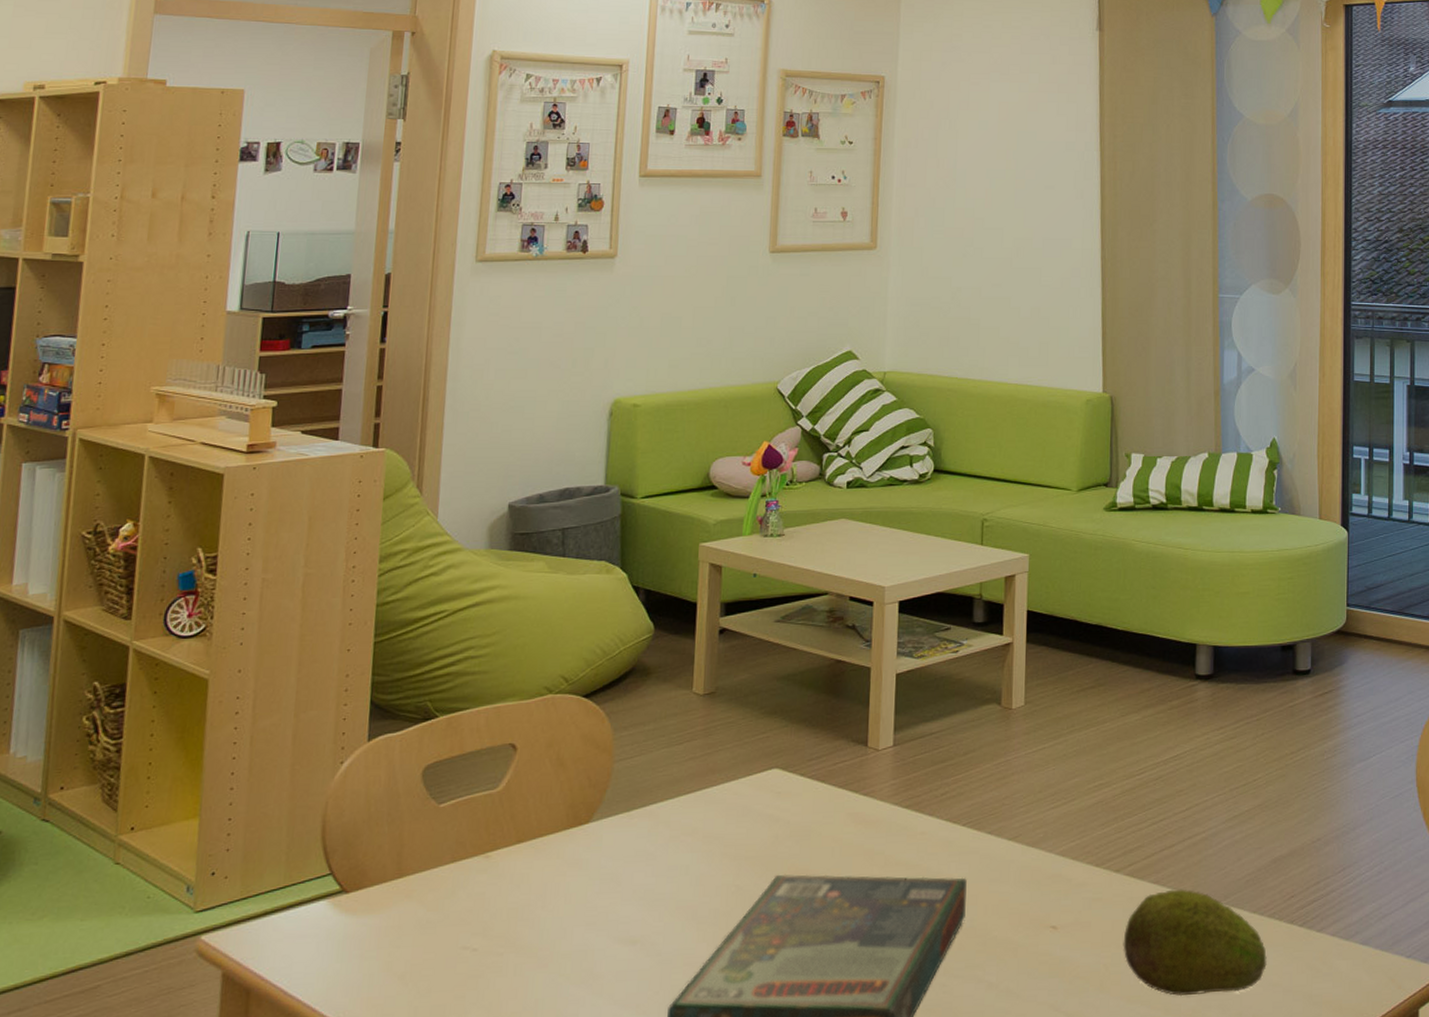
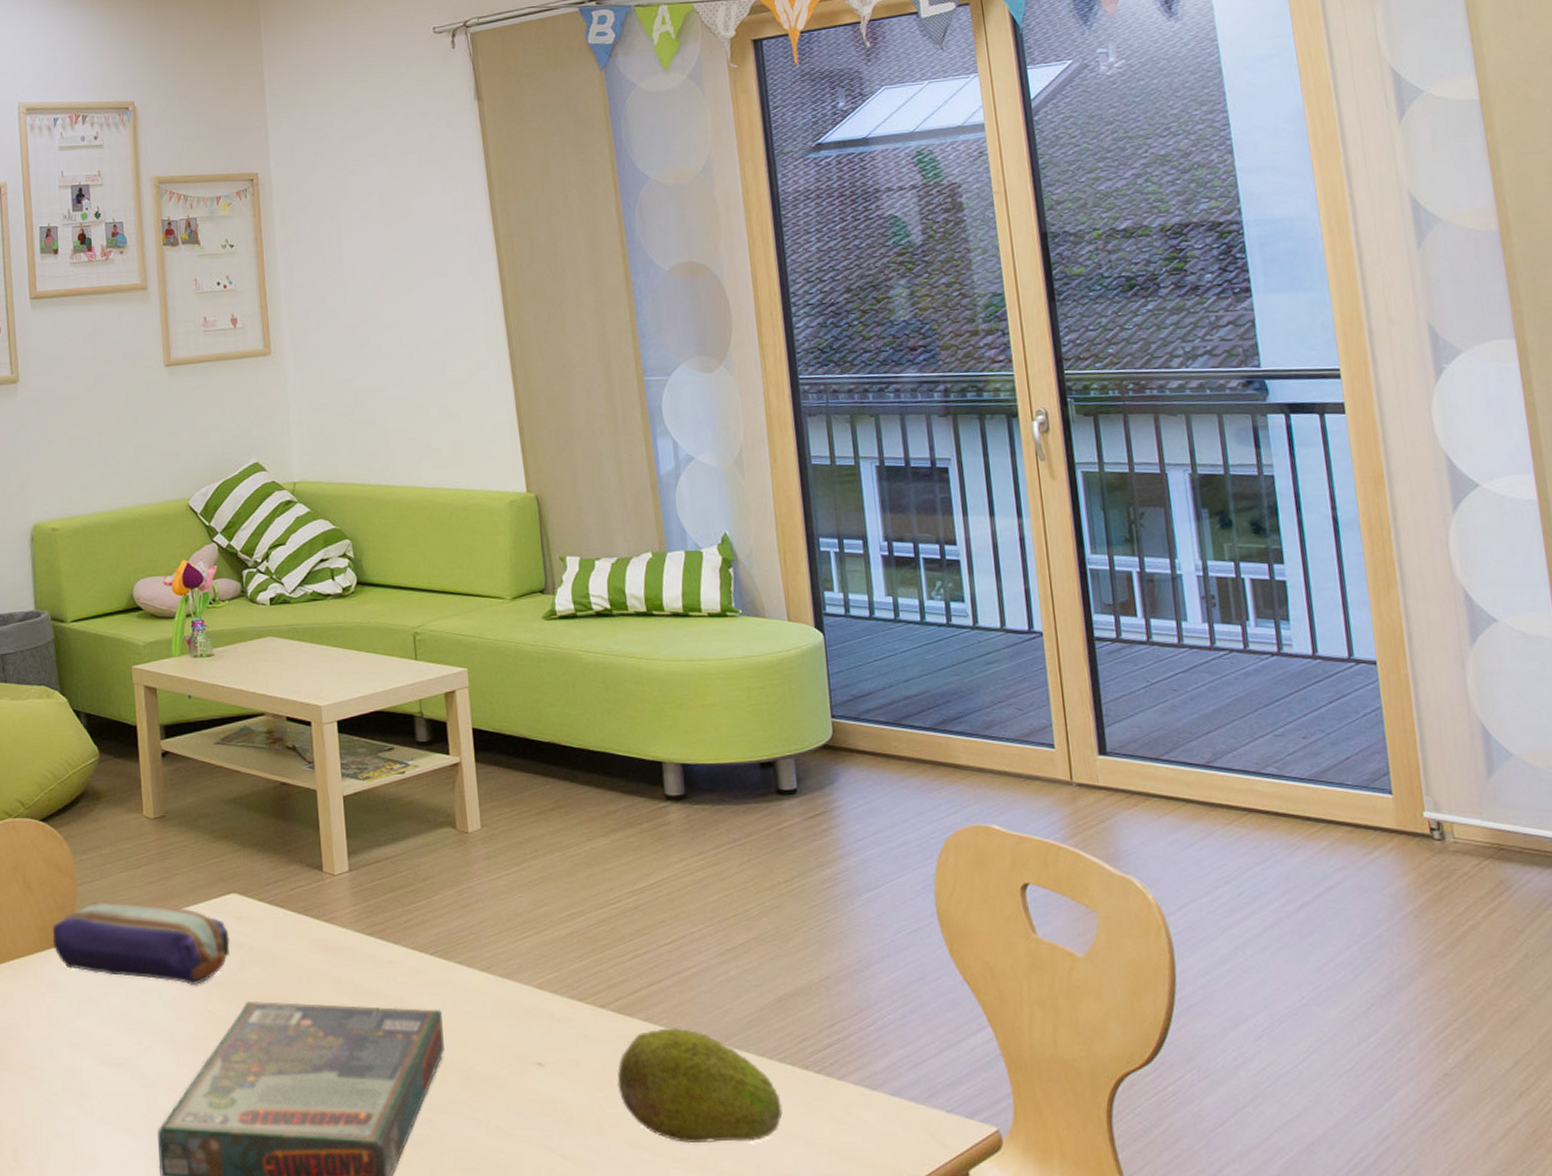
pencil case: none [580,777,766,860] -> present [52,901,230,985]

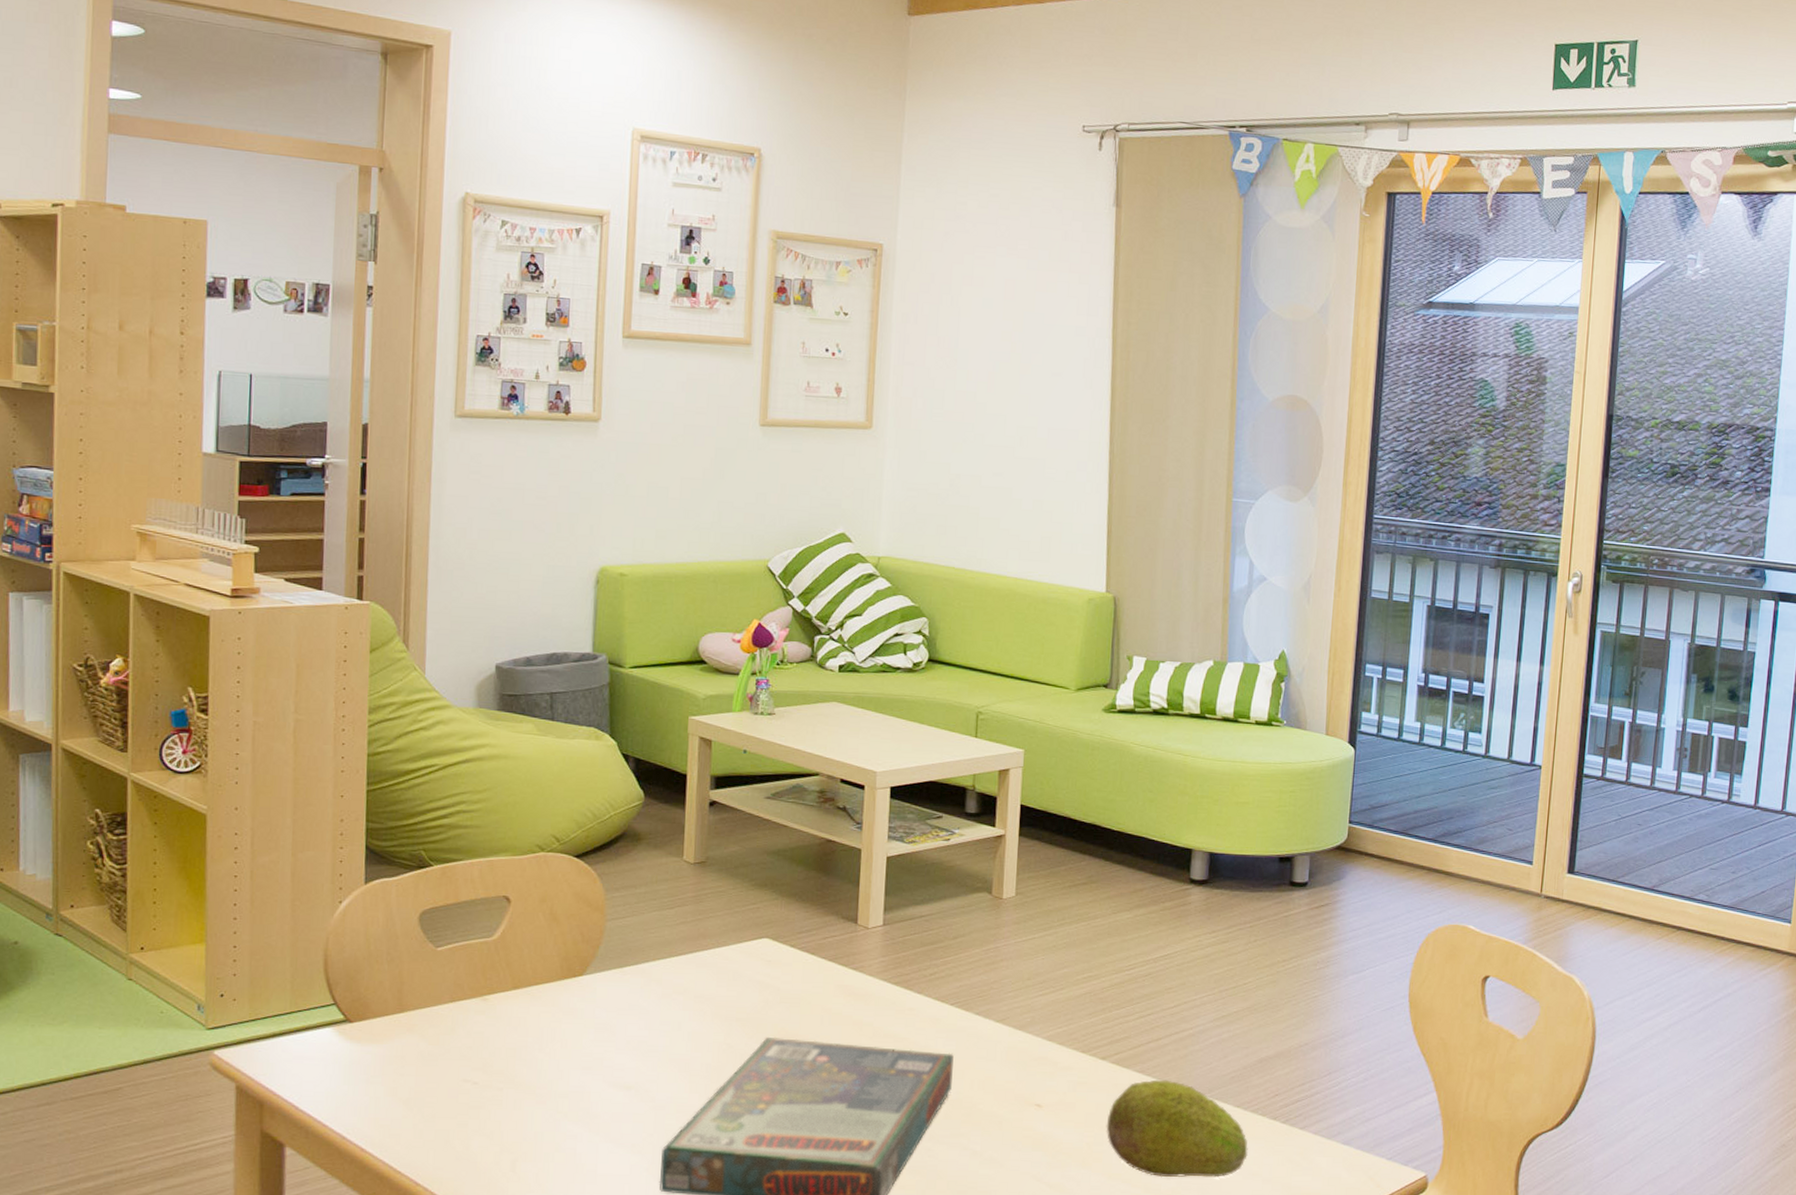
pencil case: present [52,901,230,985] -> none [574,937,757,1020]

